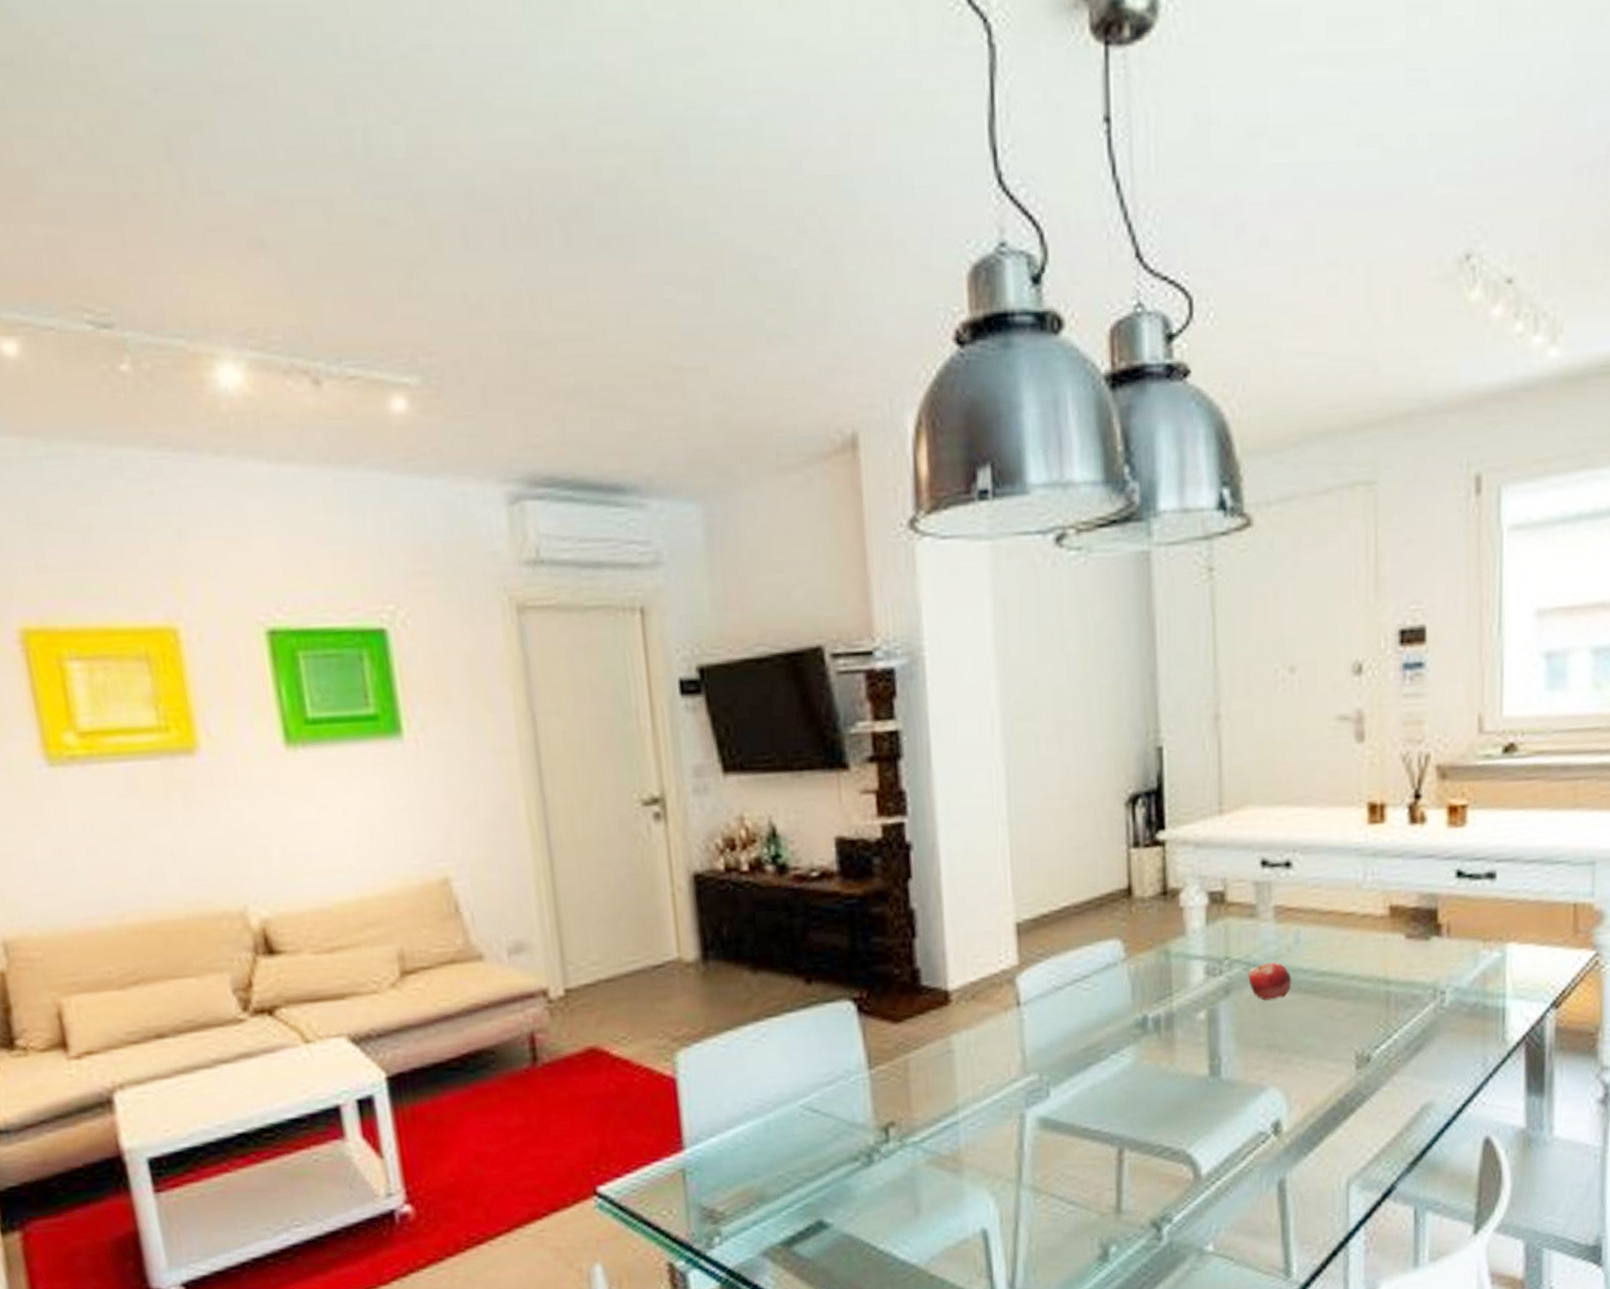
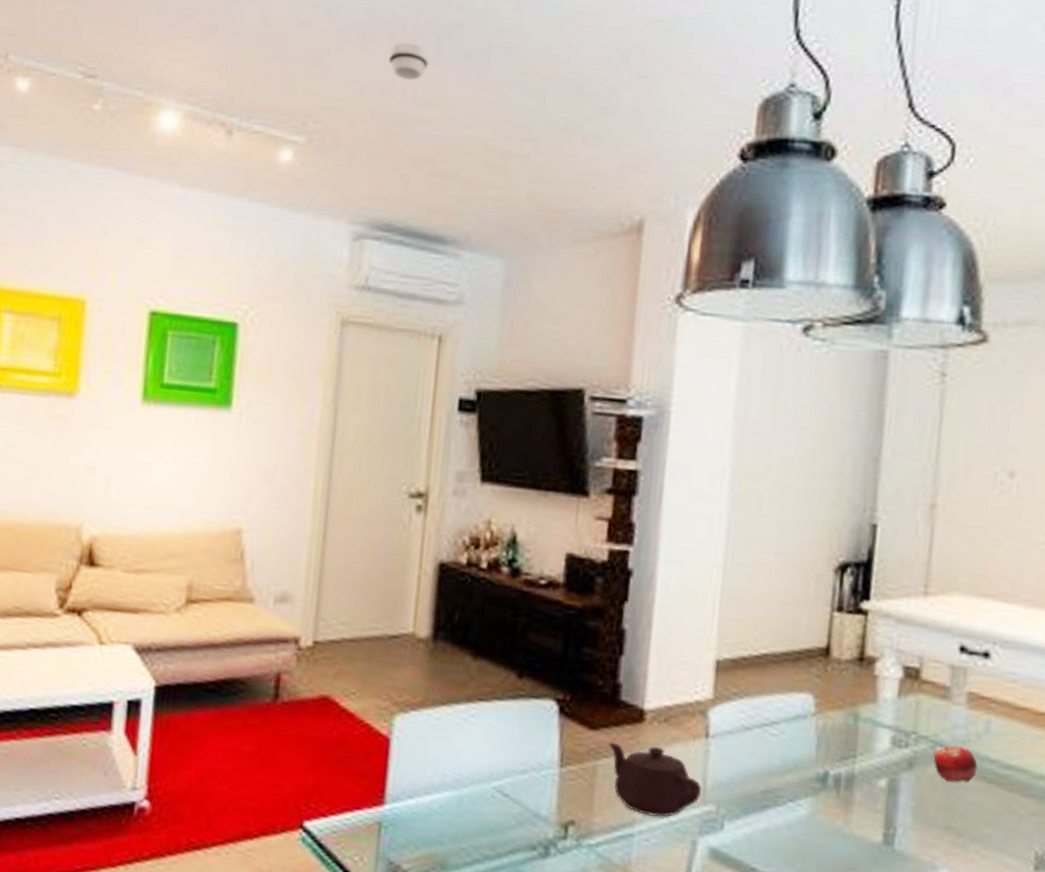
smoke detector: none [504,235,559,287] -> present [388,42,430,80]
teapot: none [915,1027,1021,1099] -> present [608,742,701,817]

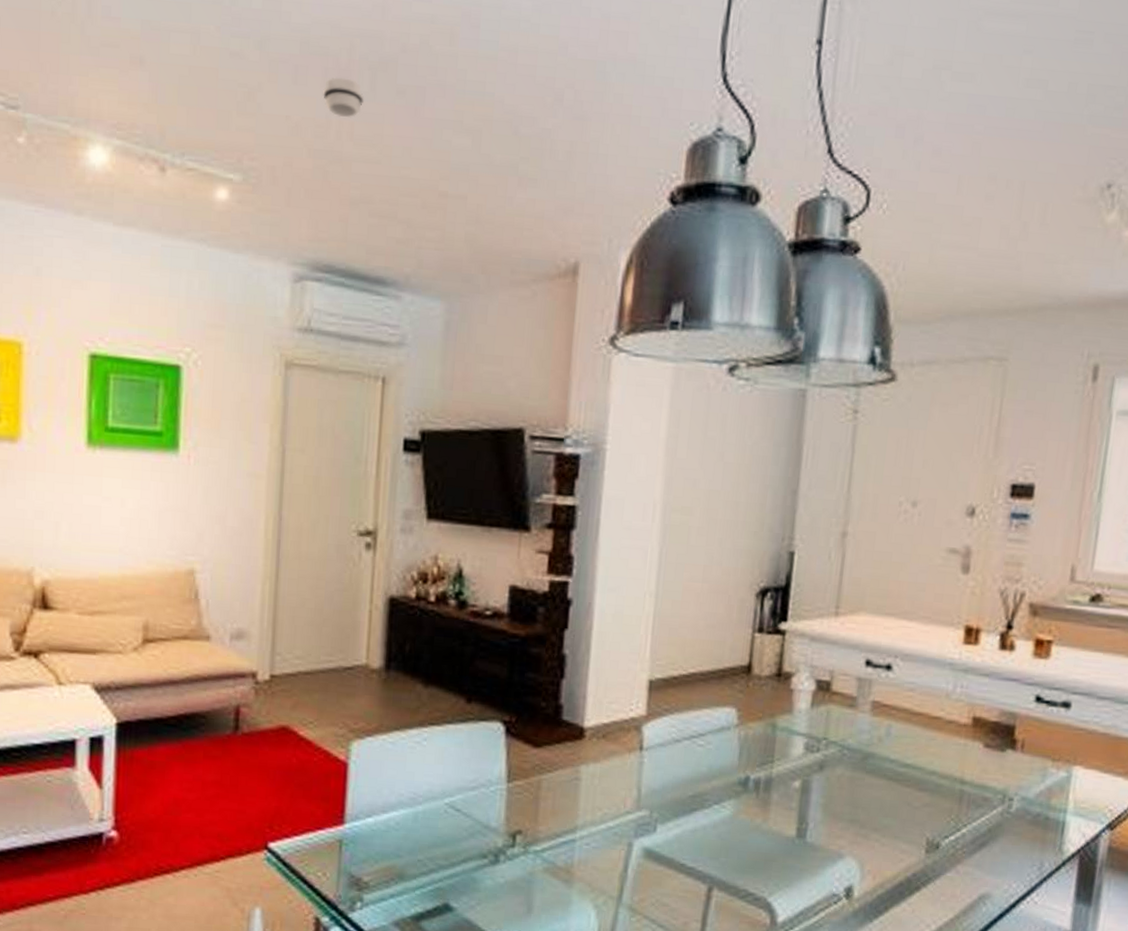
teapot: present [608,742,701,817] -> none [551,758,636,823]
fruit: present [933,745,978,783] -> none [841,748,879,781]

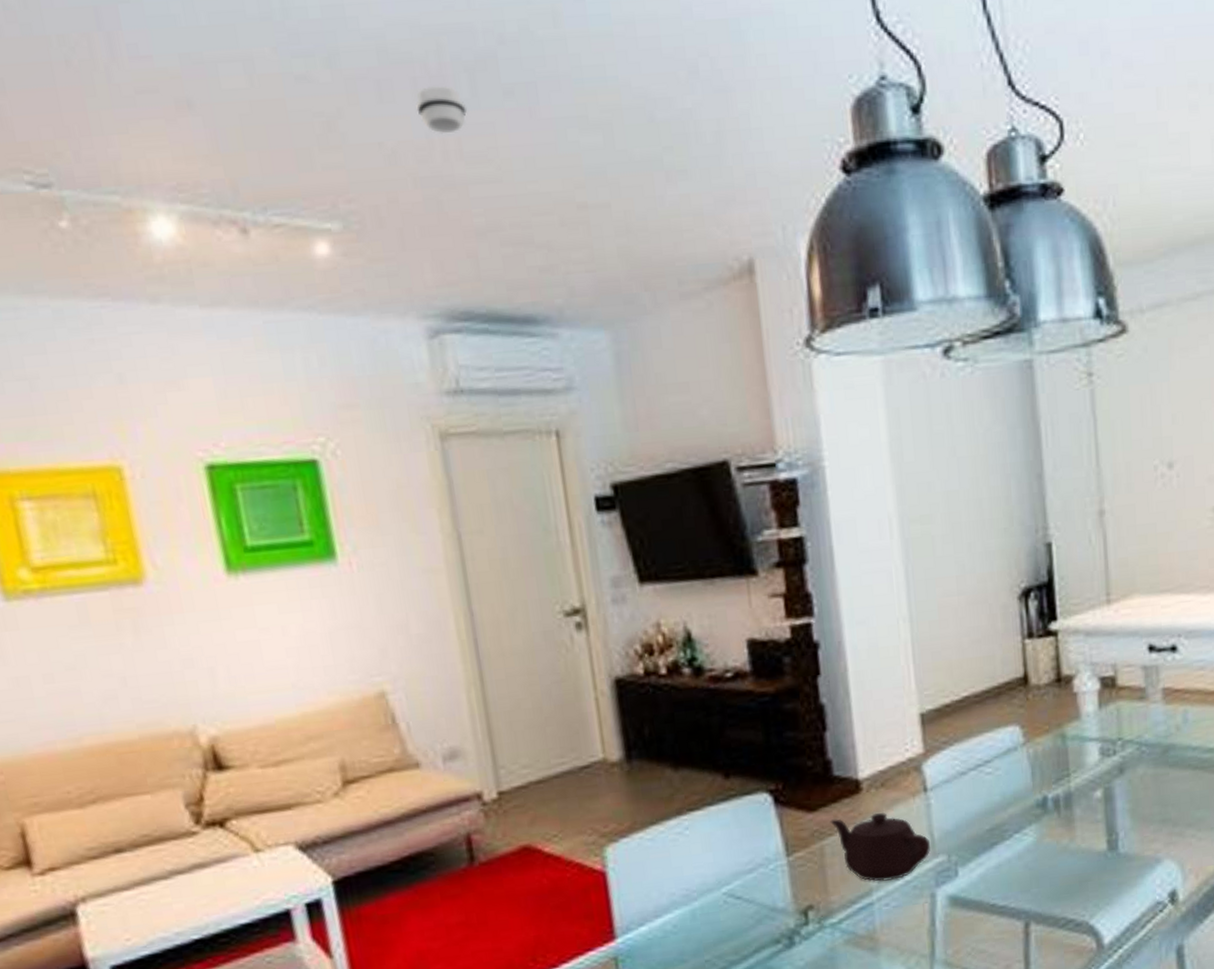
teapot: none [551,758,636,823] -> present [830,813,930,882]

